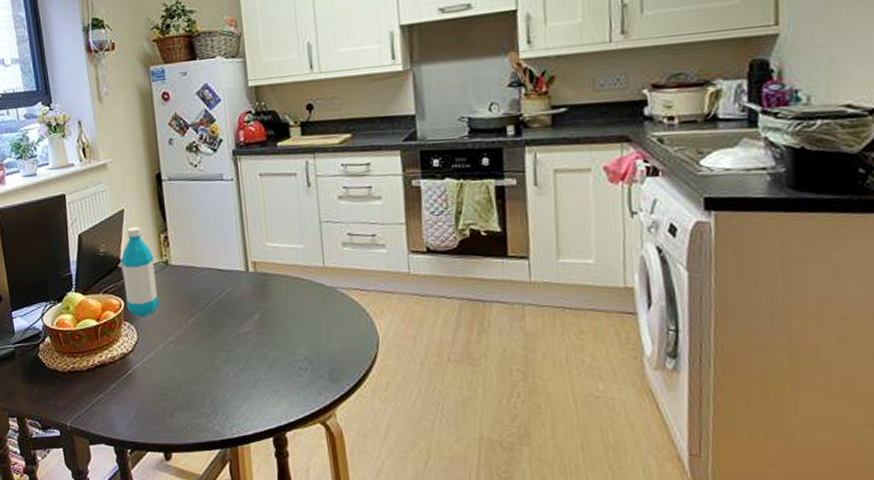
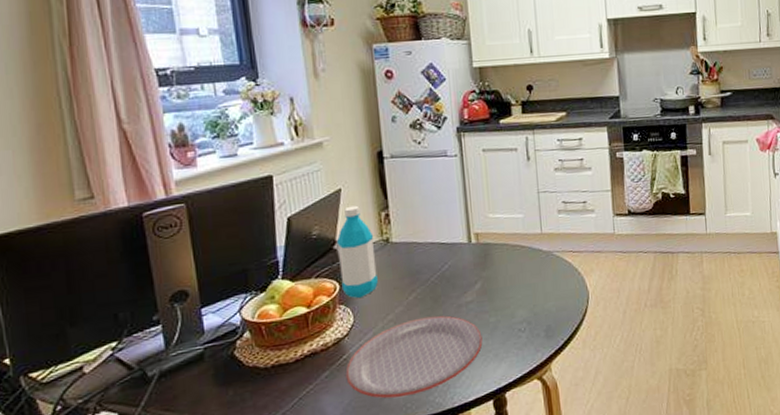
plate: none [131,343,262,418] -> present [345,315,483,399]

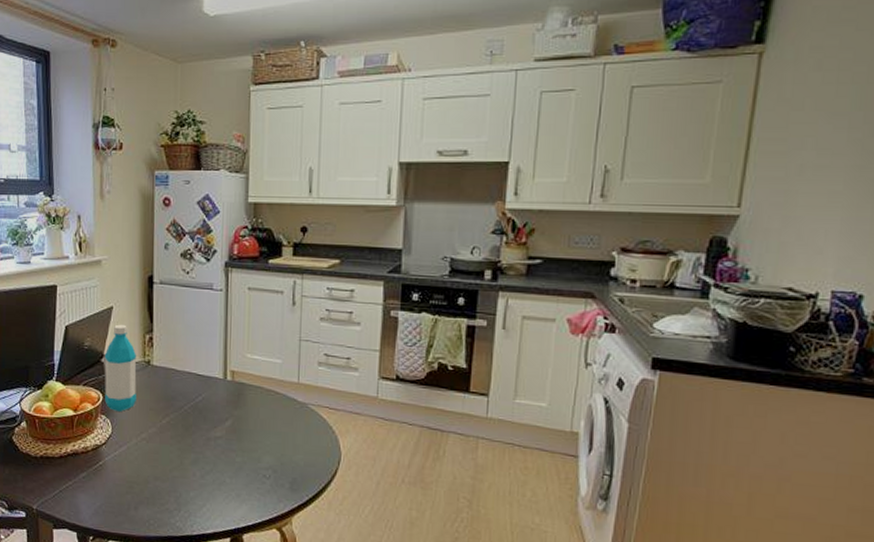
plate: present [345,315,483,399] -> none [100,442,227,513]

